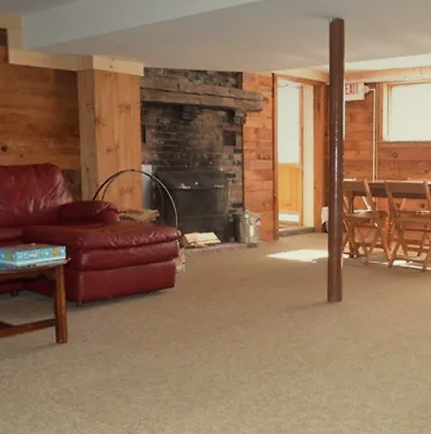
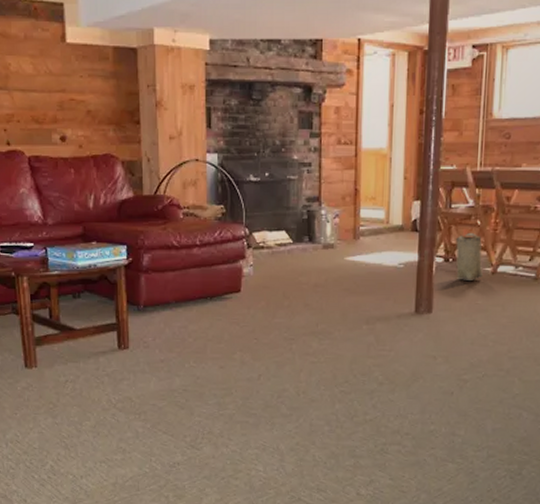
basket: none [358,233,381,274] -> present [455,232,483,282]

